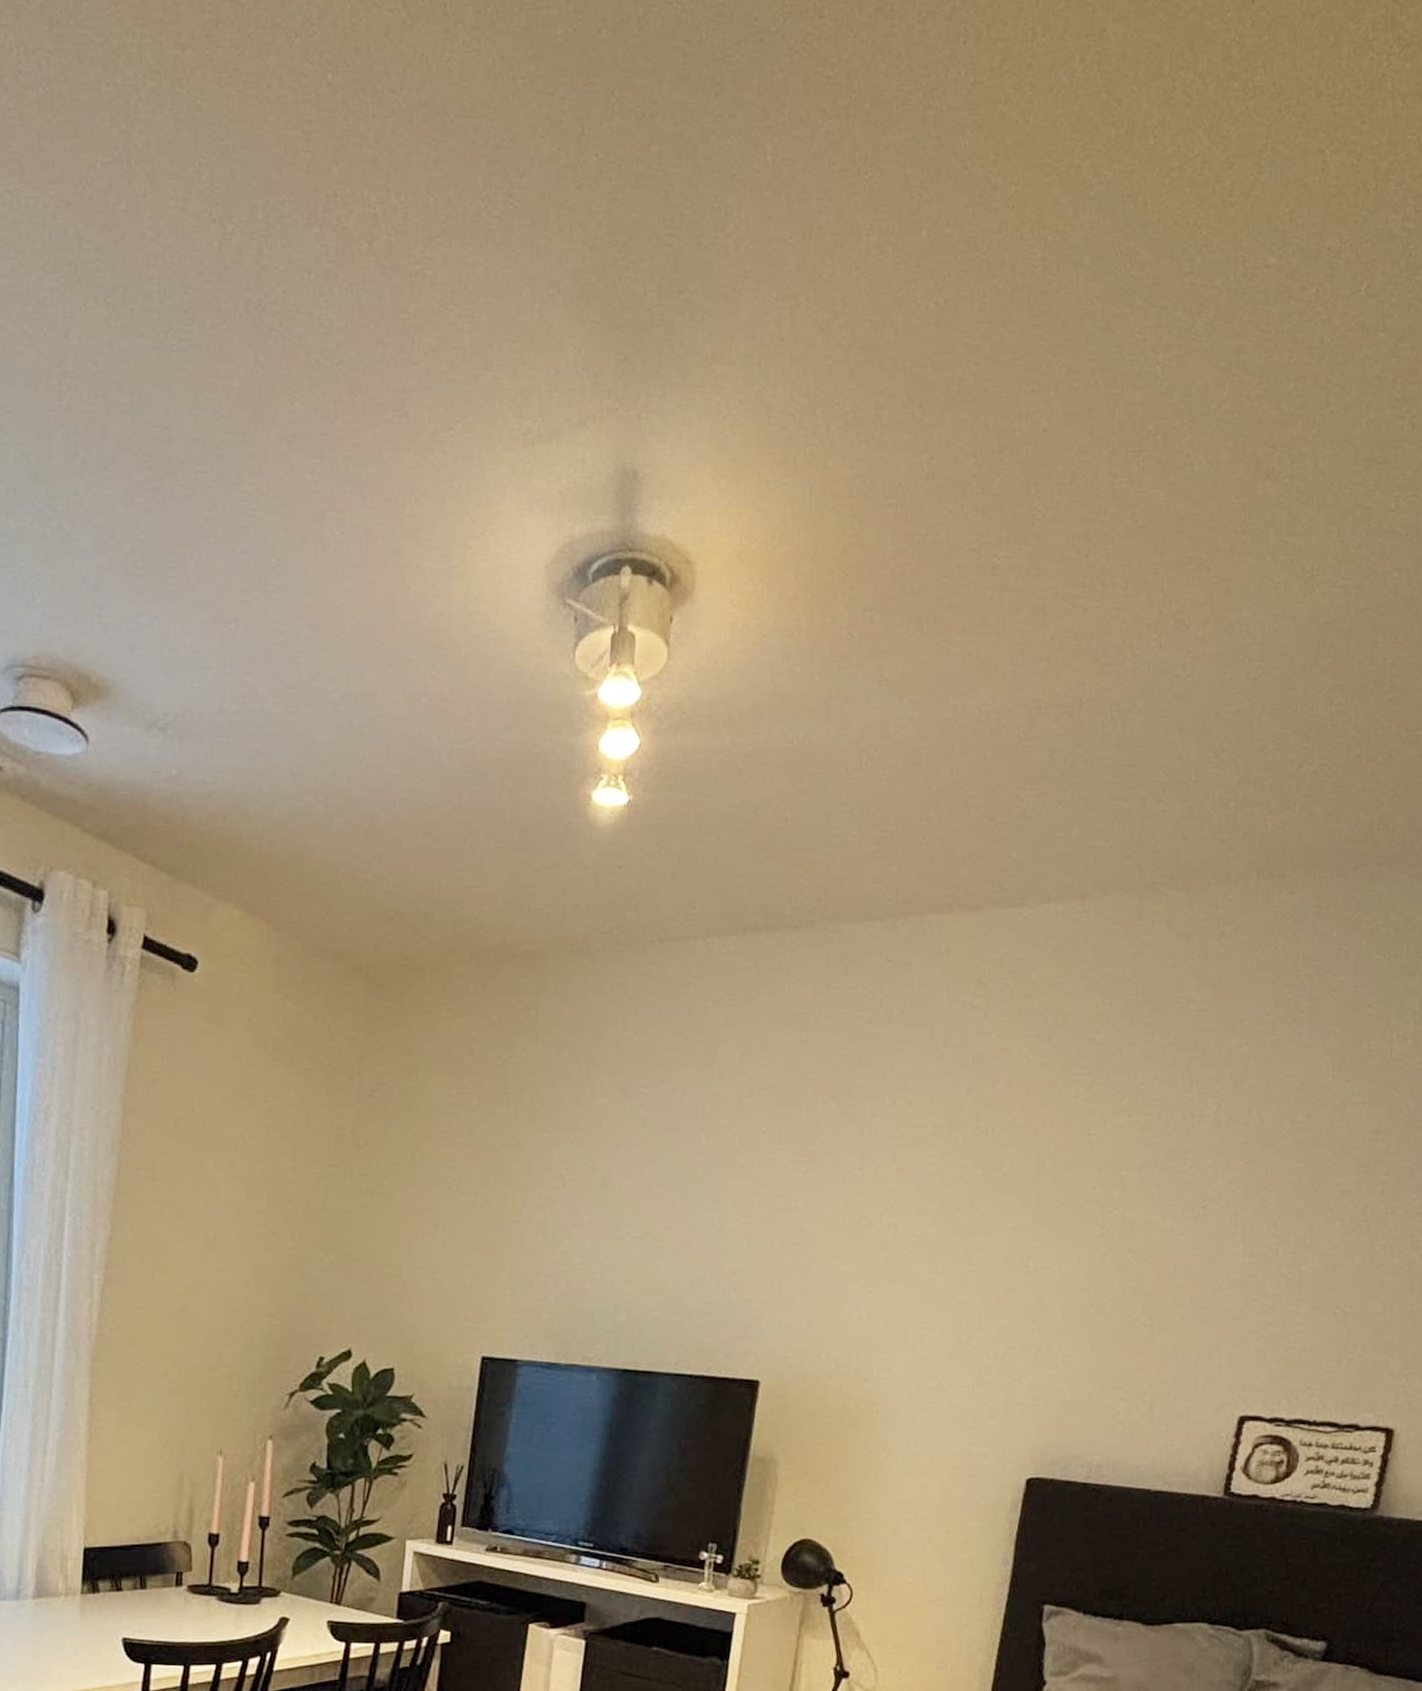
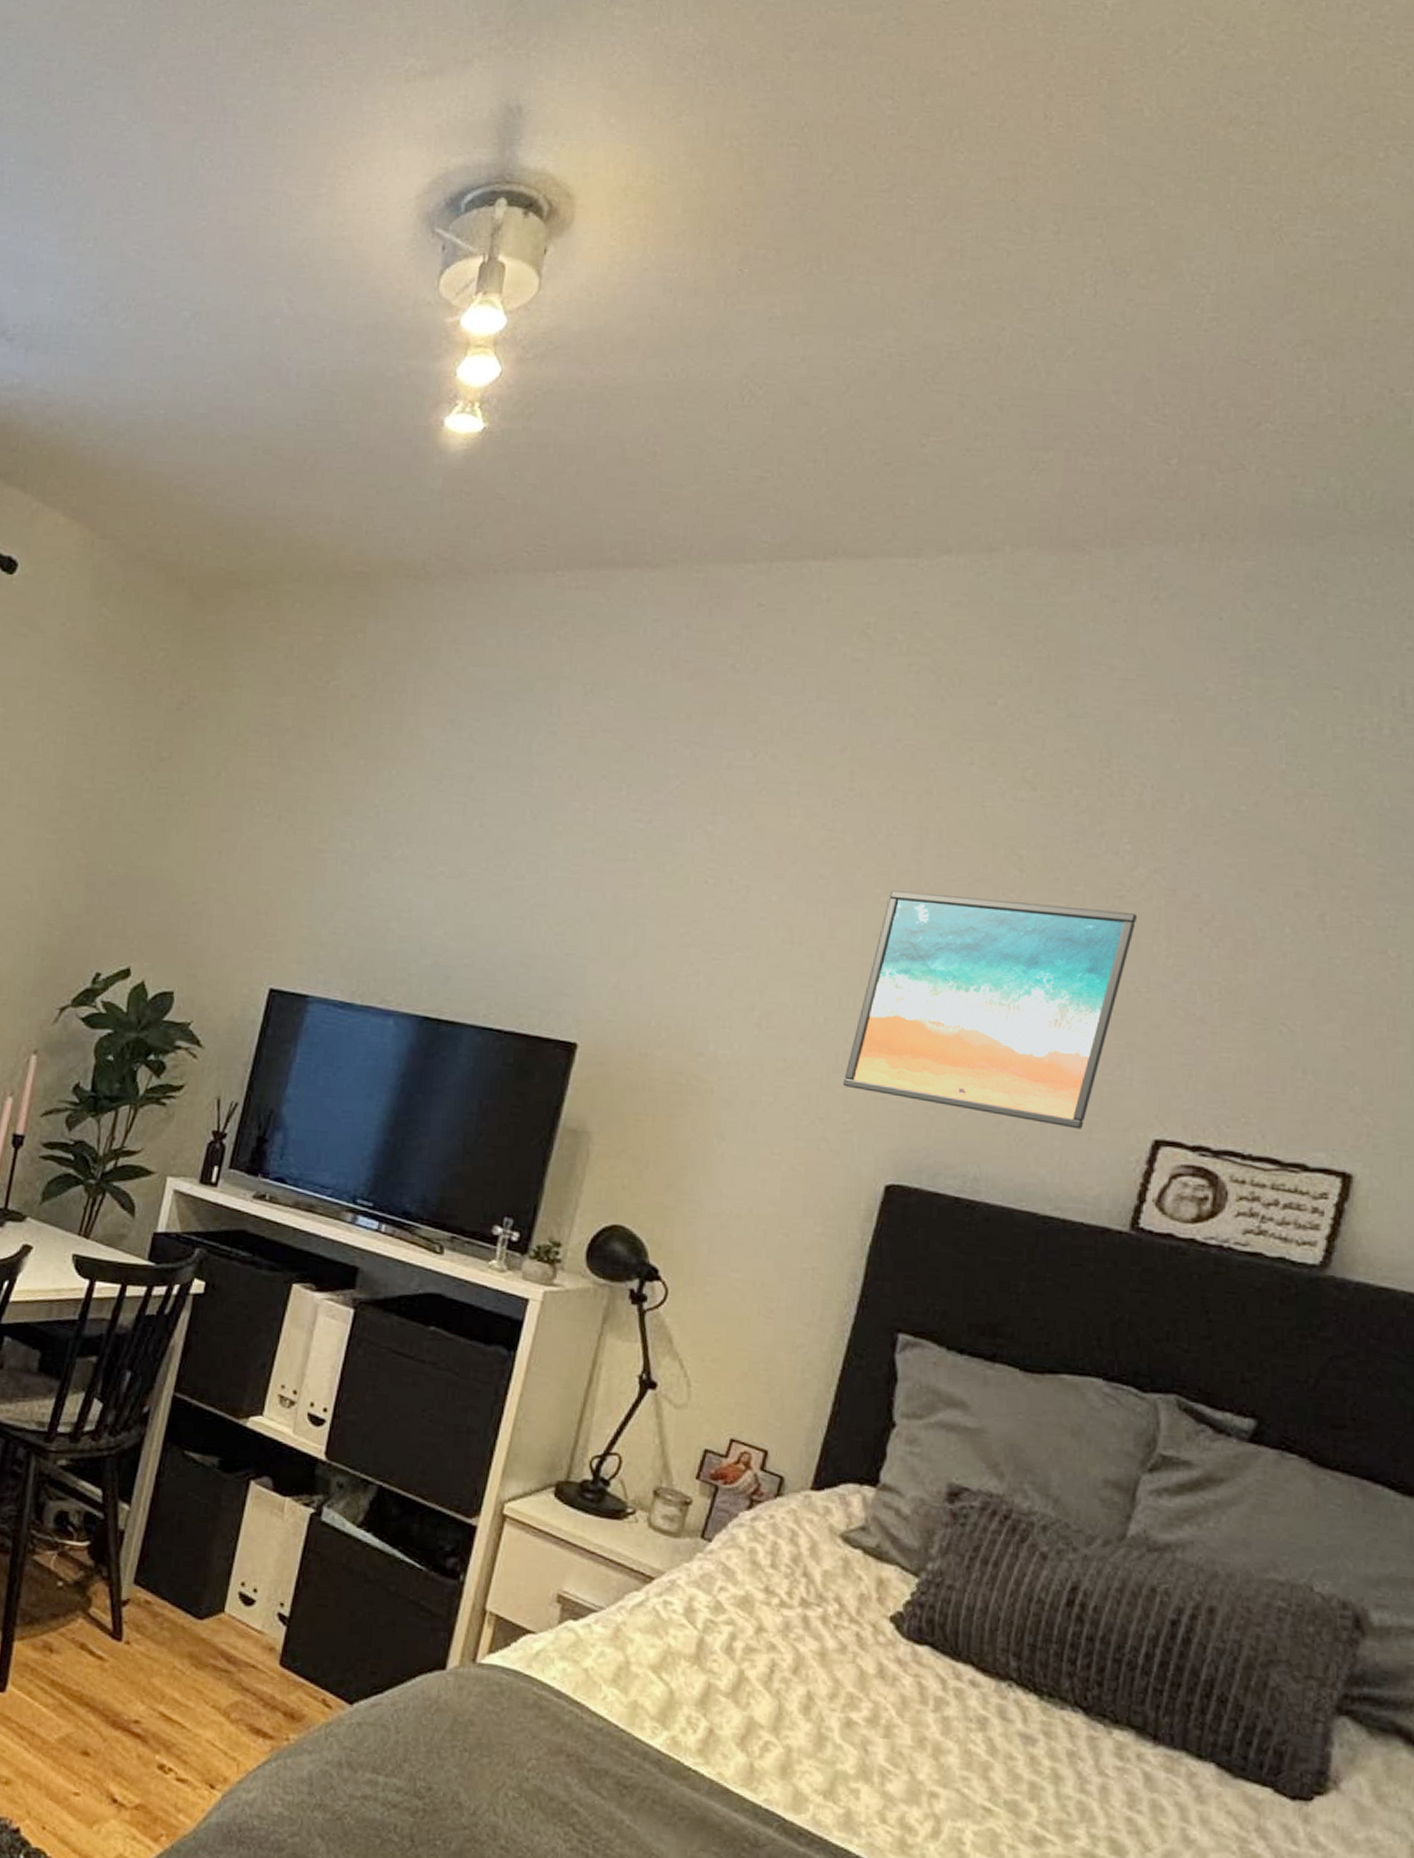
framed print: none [987,1217,1219,1414] -> present [843,890,1138,1129]

